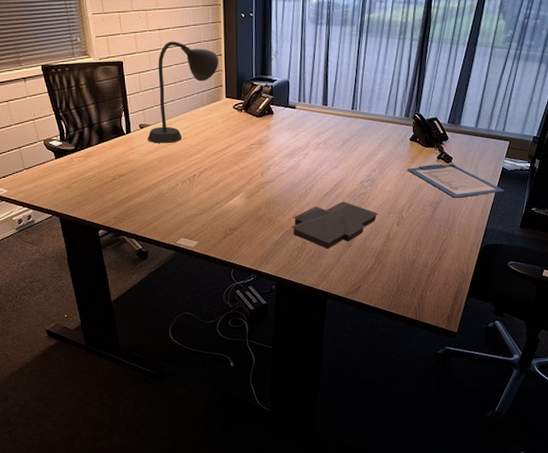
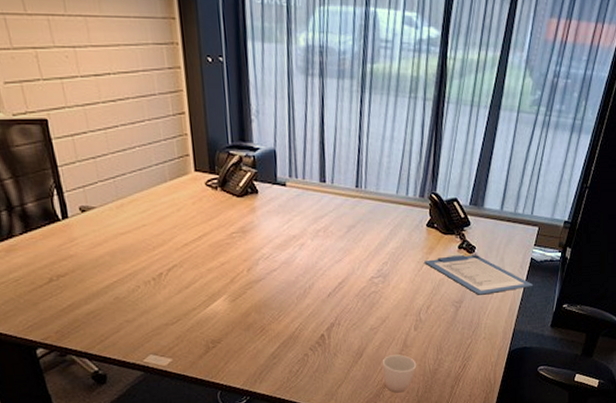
desk lamp: present [147,41,219,143] -> none [92,92,182,232]
papers: present [291,201,379,249] -> none [289,302,393,361]
cup: none [368,246,398,278] -> present [382,354,417,393]

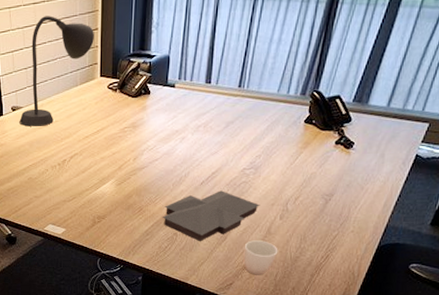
desk lamp: none [92,92,182,232] -> present [19,16,95,127]
papers: none [289,302,393,361] -> present [162,190,260,241]
clipboard: present [424,255,534,295] -> none [298,150,416,189]

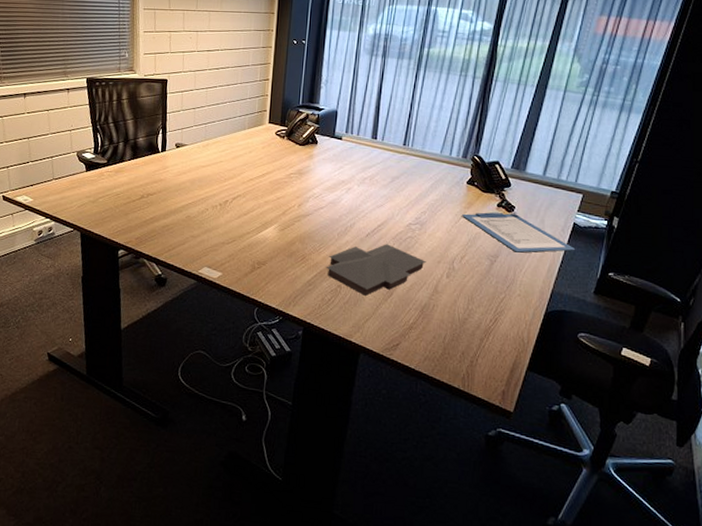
desk lamp: present [19,16,95,127] -> none [182,63,266,165]
cup: present [243,240,278,275] -> none [410,298,446,337]
clipboard: none [298,150,416,189] -> present [462,212,576,253]

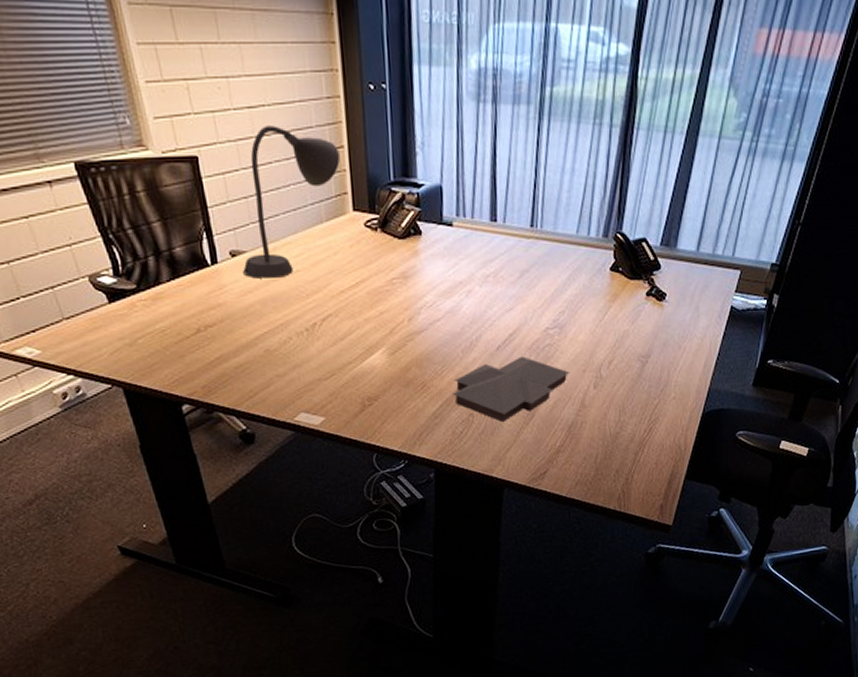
desk lamp: none [182,63,266,165] -> present [243,126,341,279]
clipboard: present [462,212,576,253] -> none [607,302,734,349]

